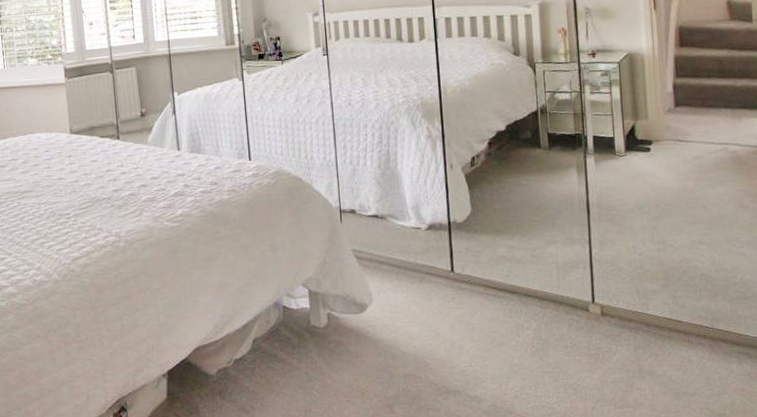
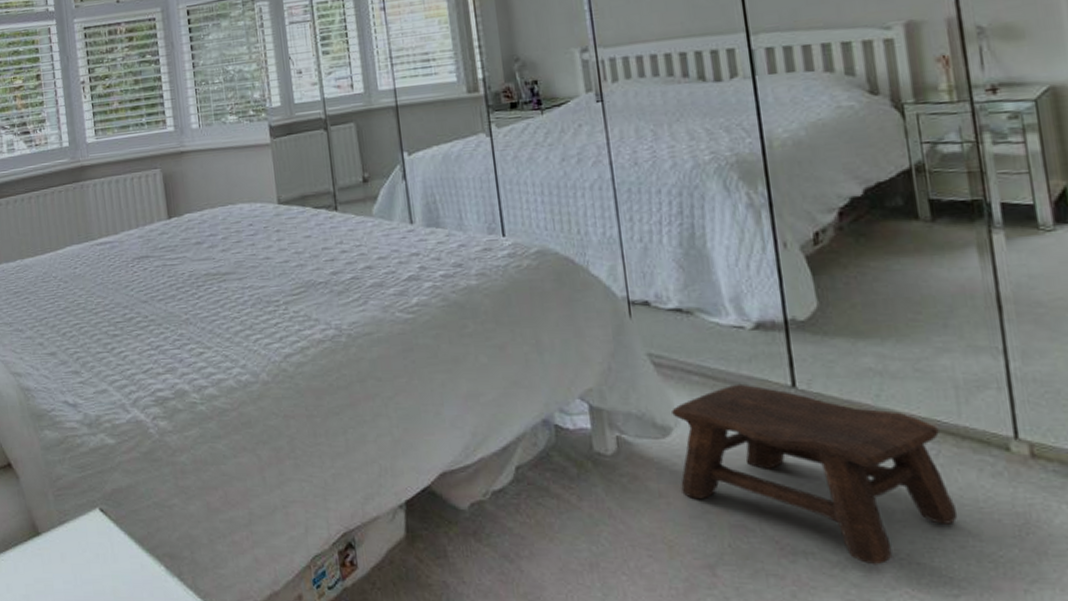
stool: none [368,270,554,397] -> present [672,383,958,565]

